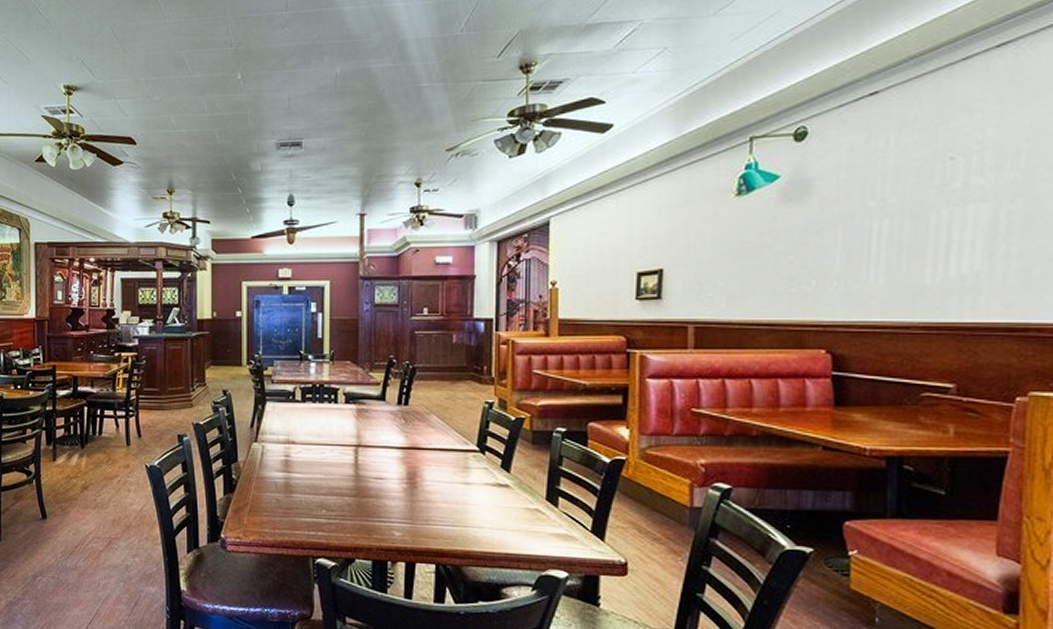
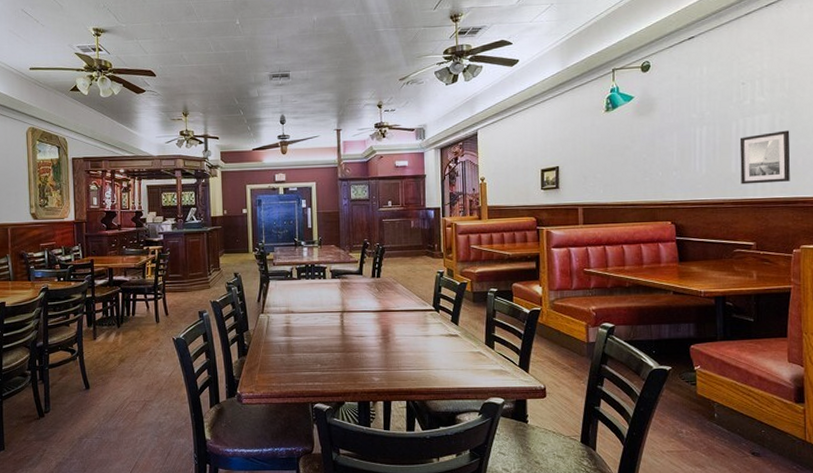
wall art: none [938,226,1023,302] -> present [739,130,791,185]

